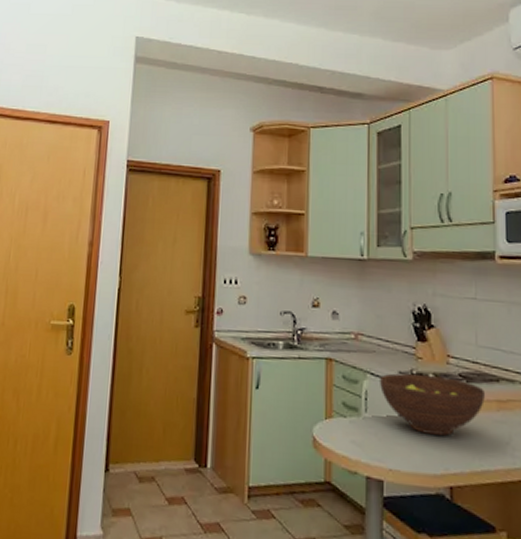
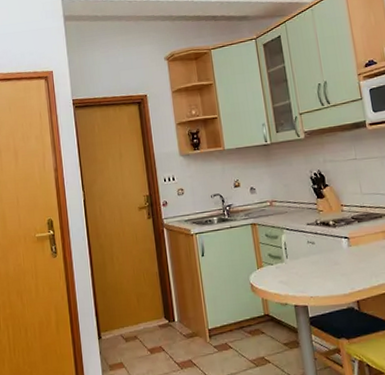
fruit bowl: present [380,373,485,436] -> none [294,221,374,266]

